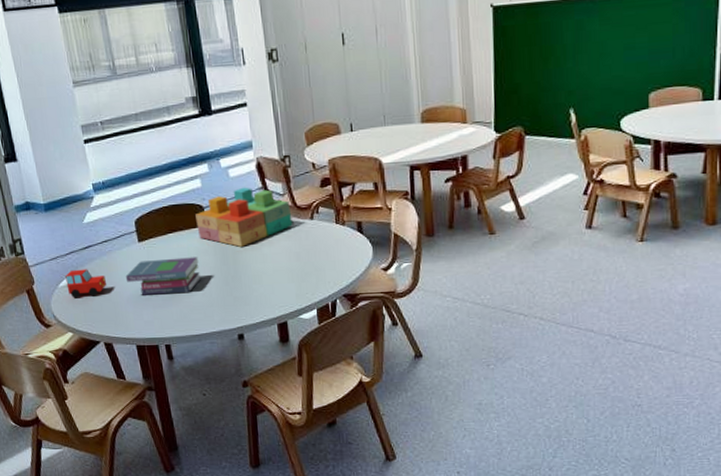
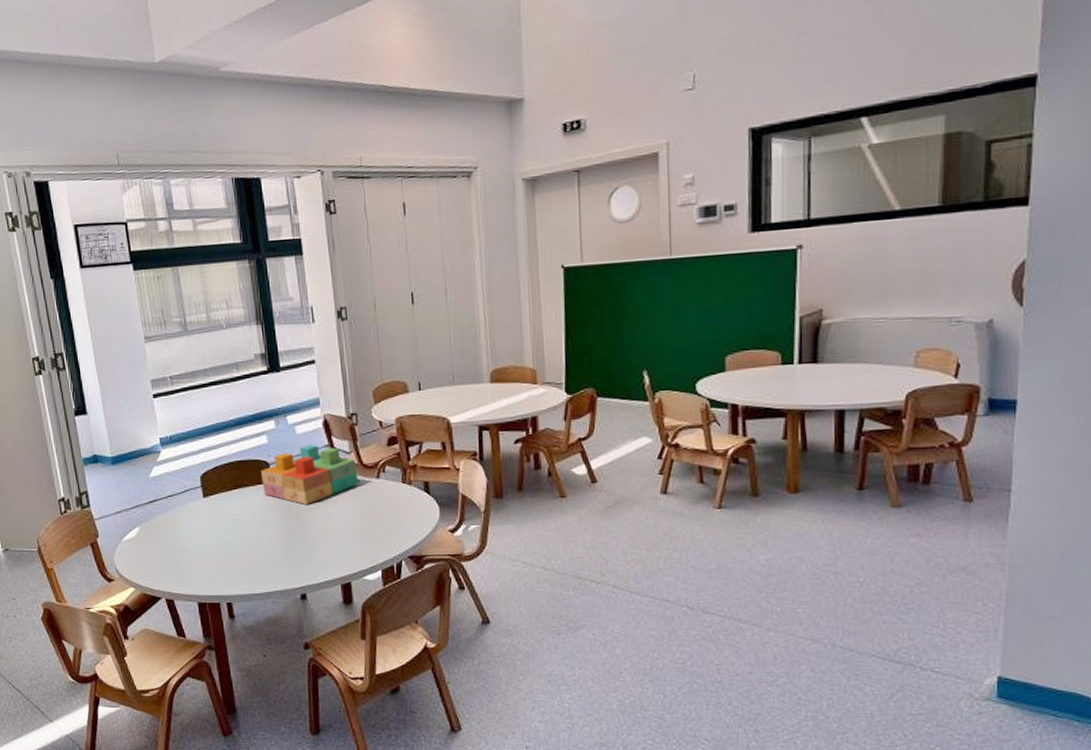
toy car: present [65,269,107,299] -> none [130,523,171,553]
books: present [125,257,201,295] -> none [189,514,264,552]

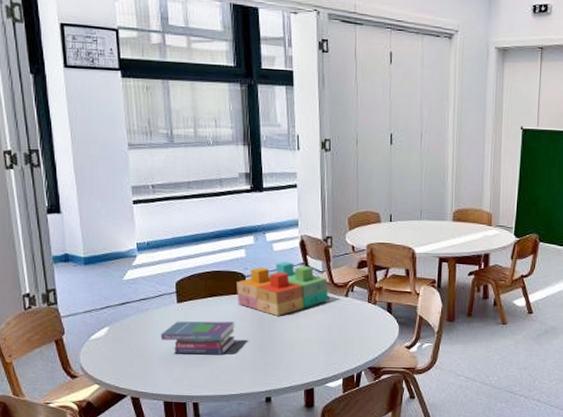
books: none [189,514,264,552] -> present [160,321,235,355]

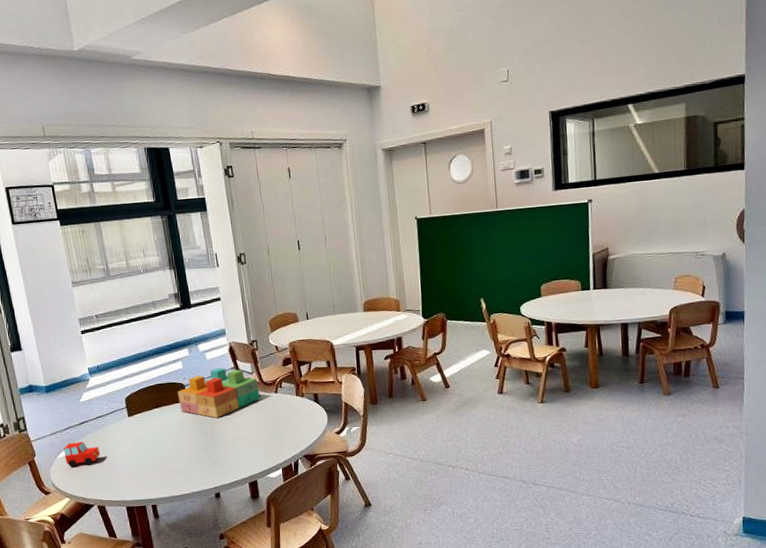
toy car: none [98,324,141,352] -> present [63,441,101,468]
books: present [160,321,235,355] -> none [117,428,182,463]

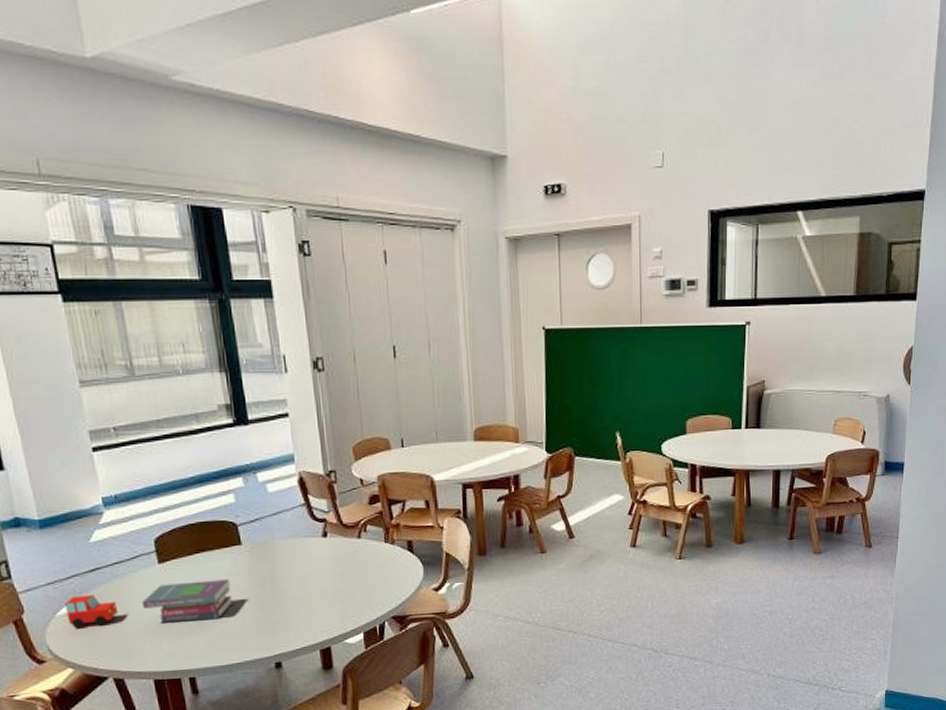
books: none [117,428,182,463] -> present [141,579,232,623]
toy blocks: present [178,367,260,419] -> none [227,503,338,569]

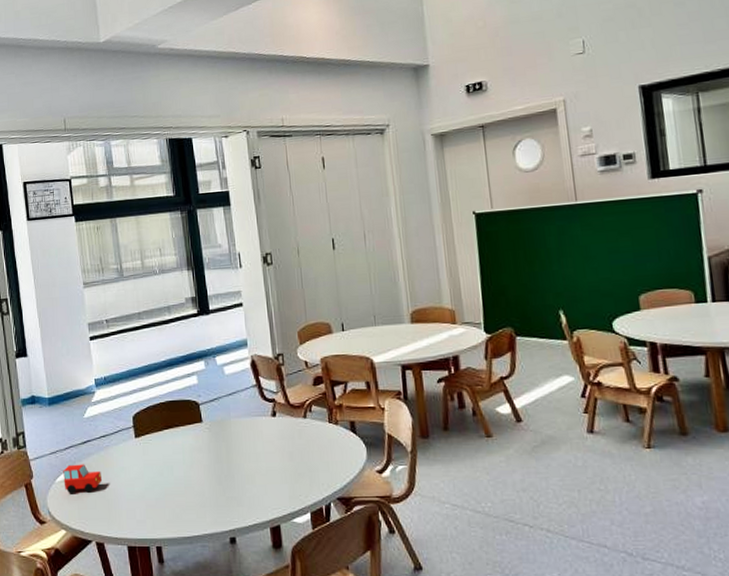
books: present [141,579,232,623] -> none [120,454,194,493]

